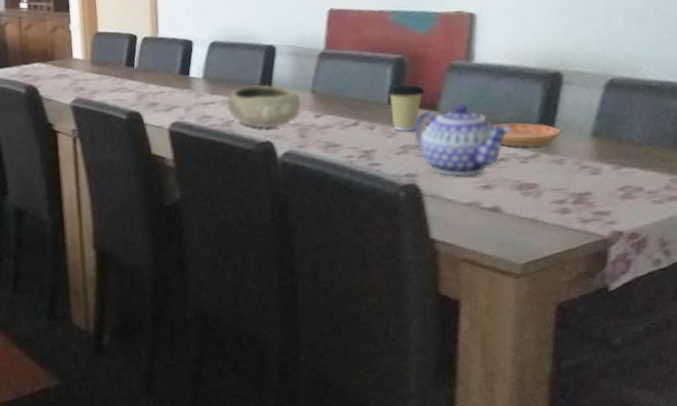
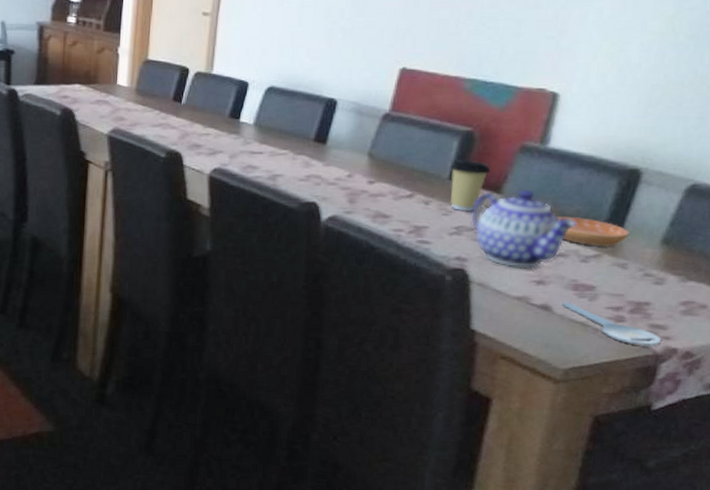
bowl: present [226,84,301,129] -> none [275,139,356,189]
key: none [511,201,606,233] -> present [562,301,661,346]

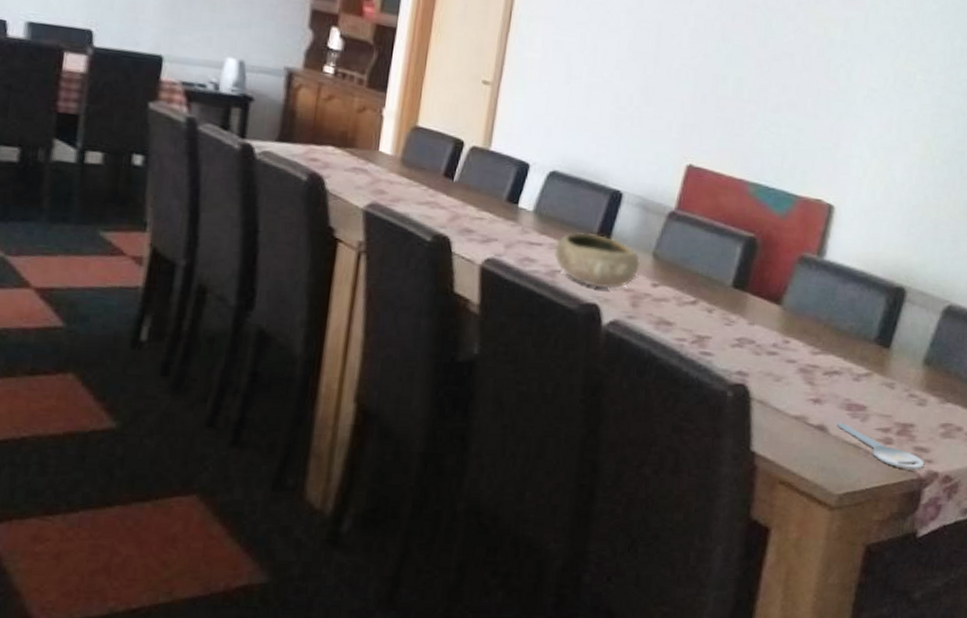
bowl: none [275,139,356,189] -> present [554,232,640,289]
coffee cup: present [450,159,491,213] -> none [733,266,772,325]
teapot: present [471,189,576,269] -> none [752,301,849,386]
saucer: present [556,217,630,247] -> none [832,332,896,366]

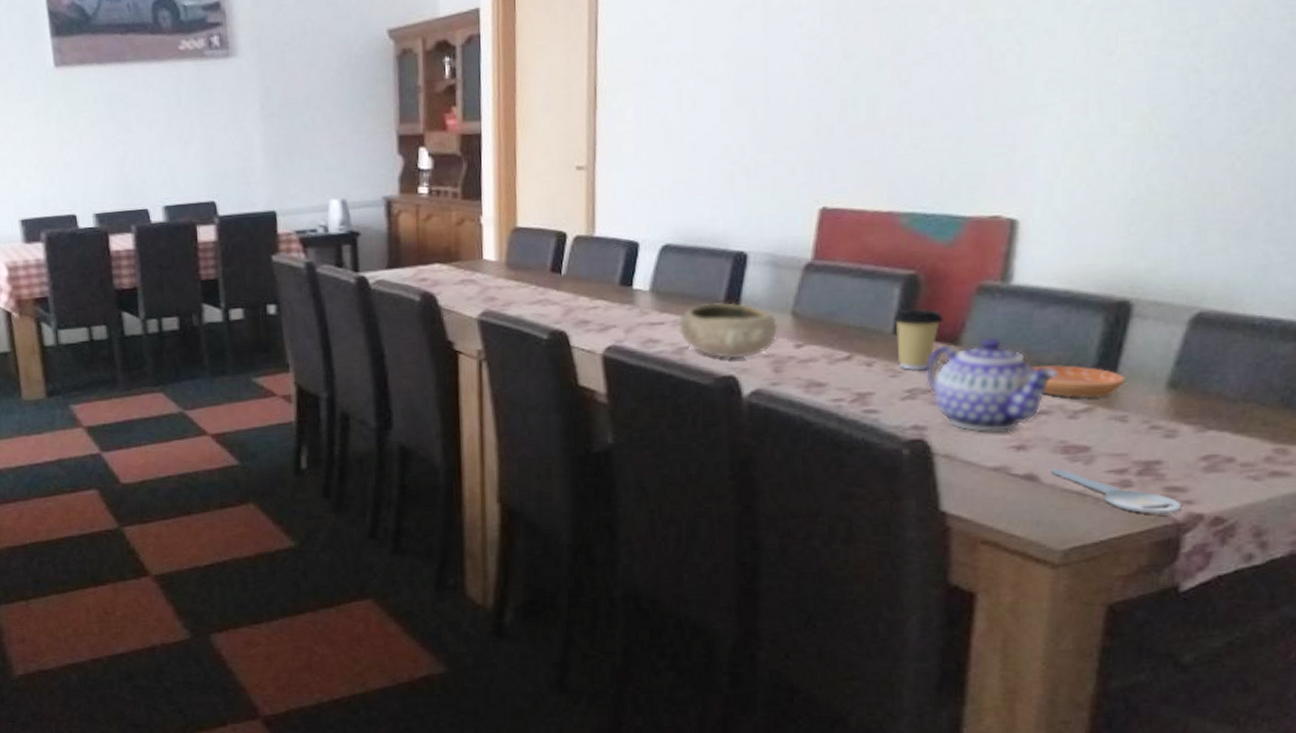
coffee cup: none [733,266,772,325] -> present [893,309,944,372]
teapot: none [752,301,849,386] -> present [926,337,1057,433]
saucer: none [832,332,896,366] -> present [1032,365,1125,398]

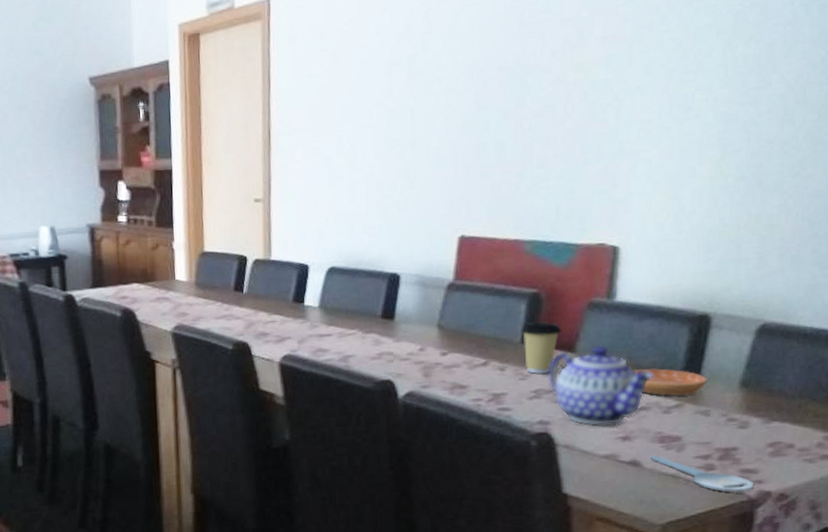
bowl: present [679,302,778,359] -> none [344,316,426,366]

